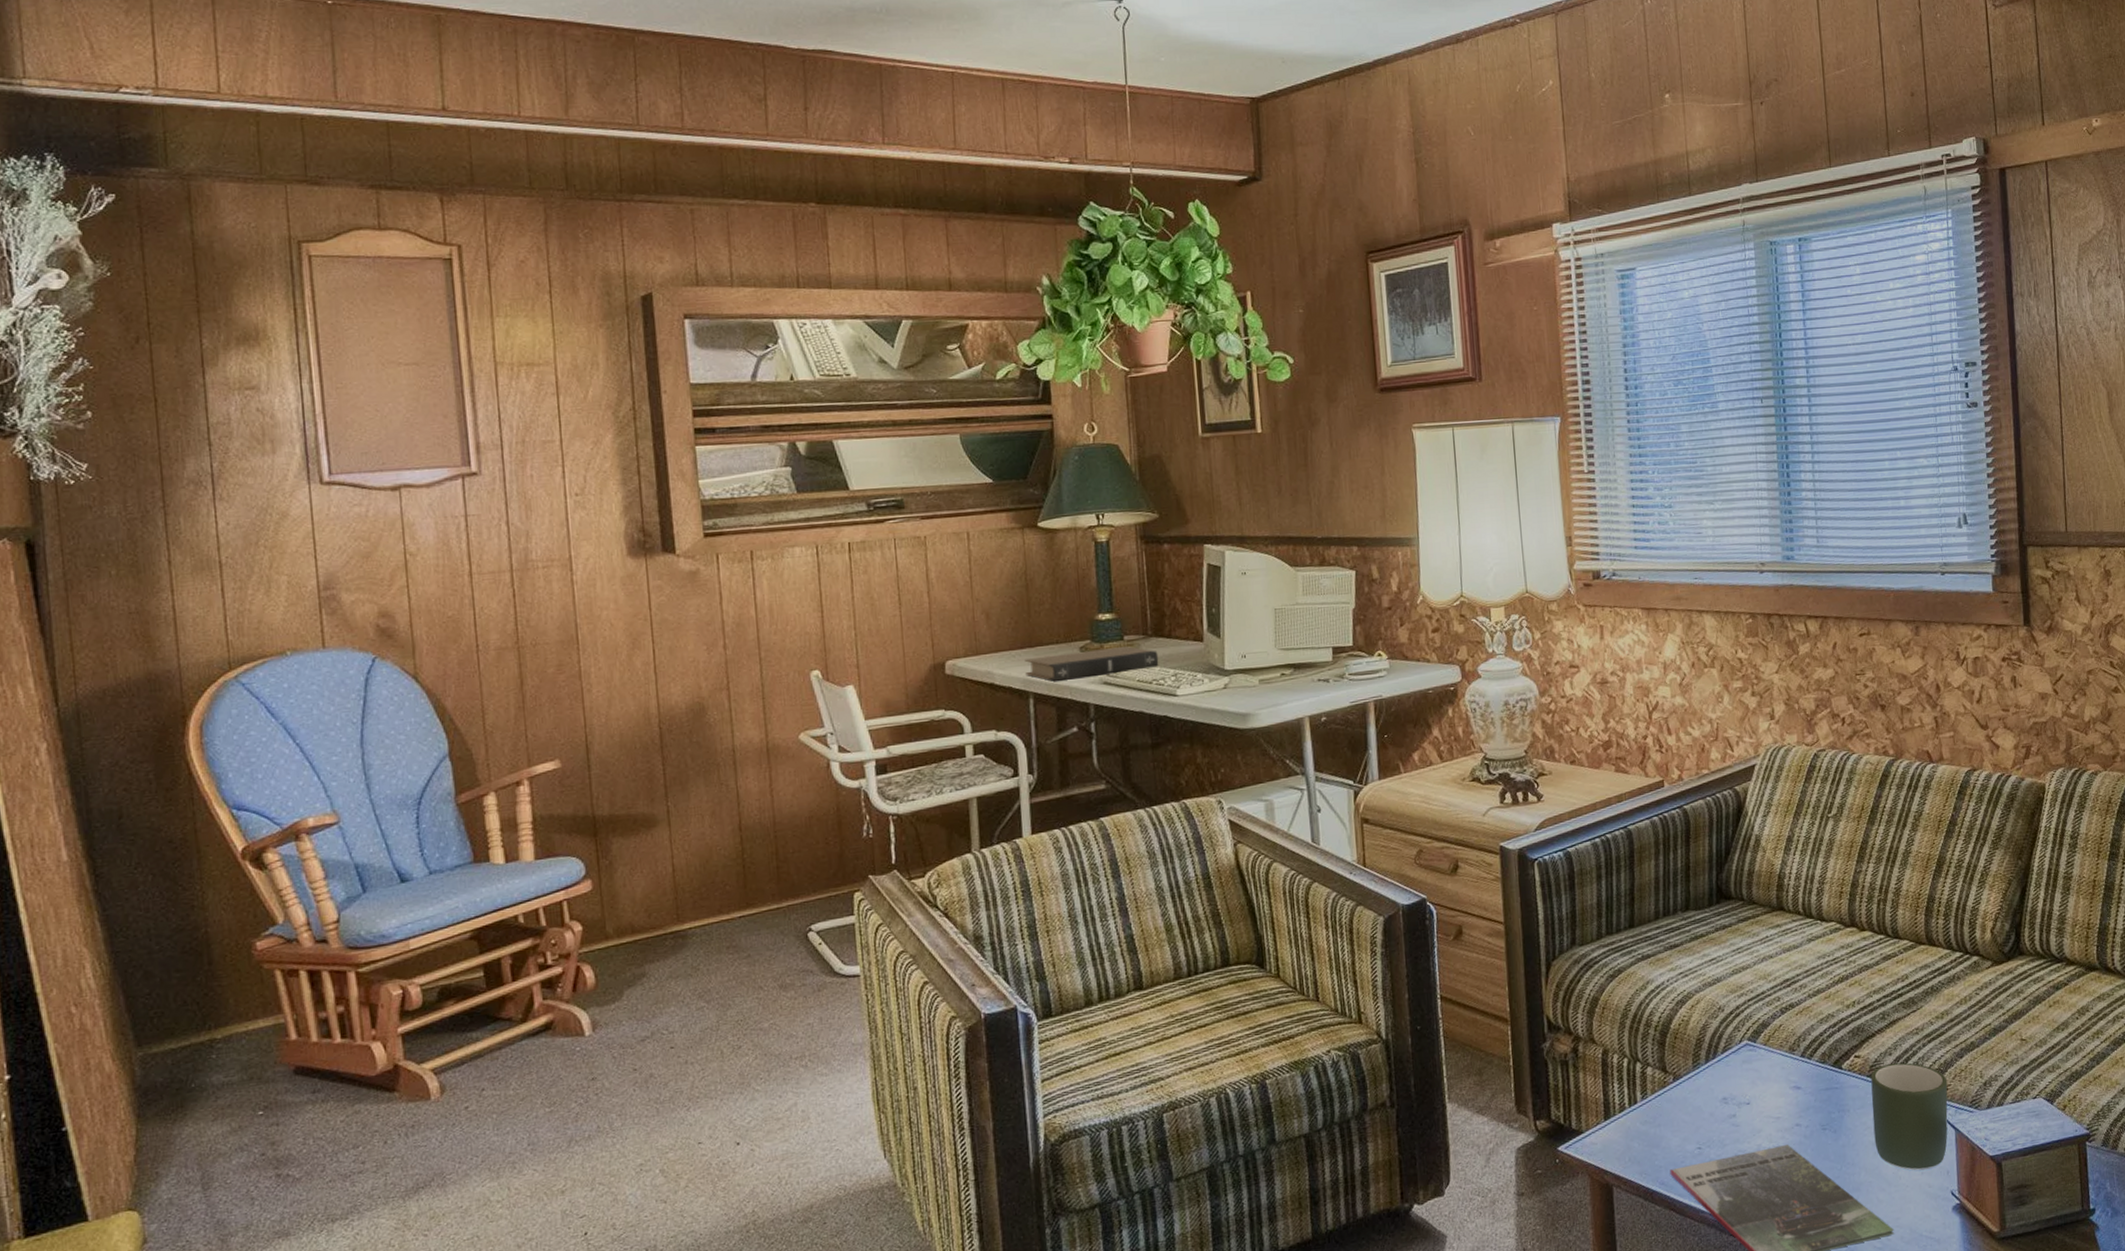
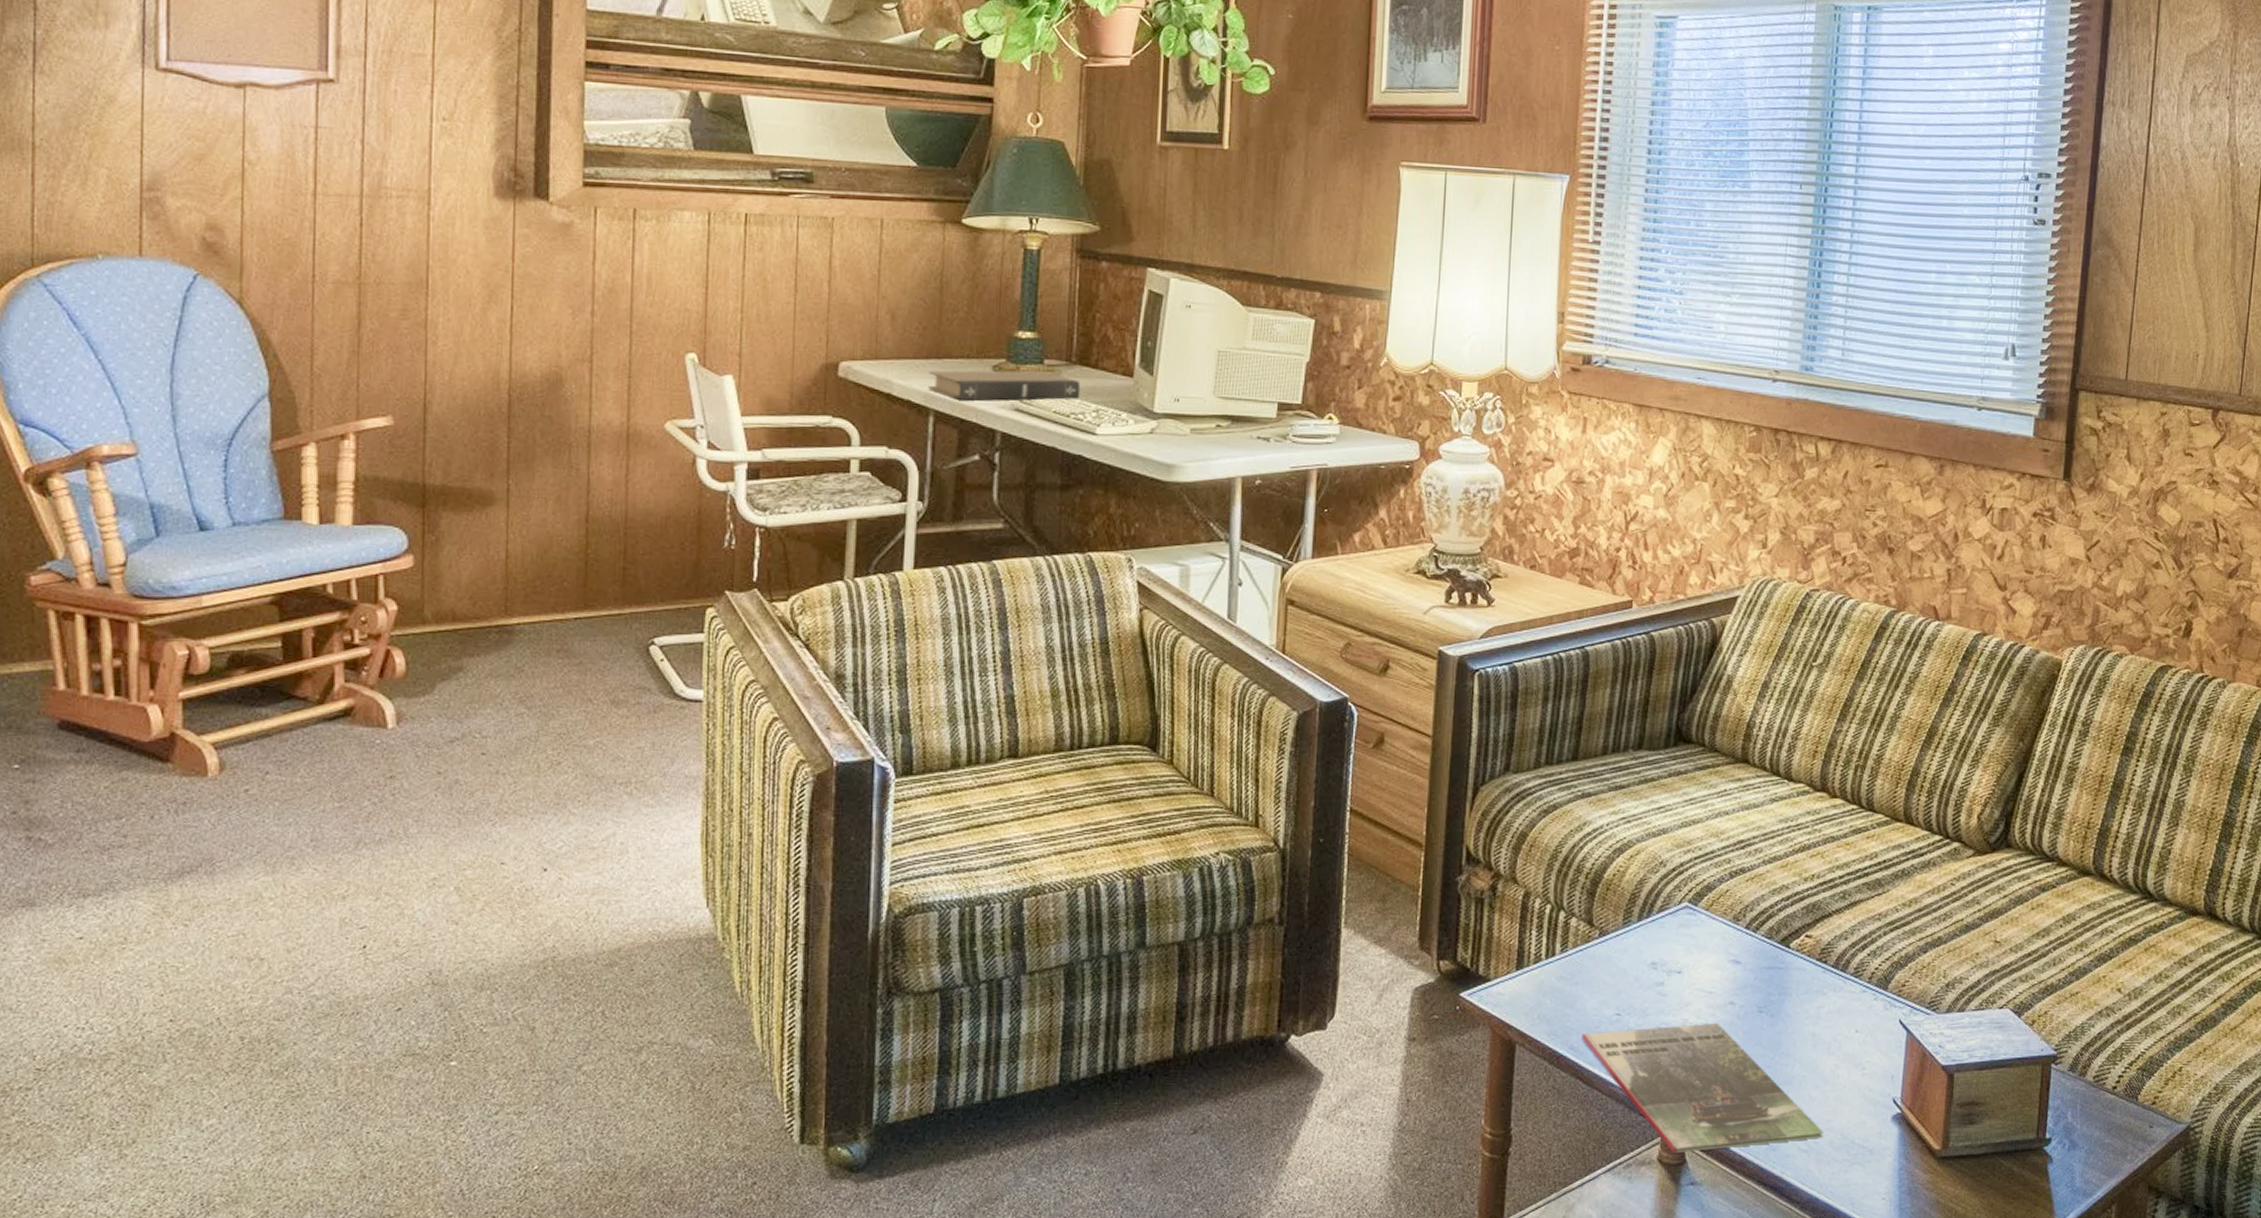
mug: present [1870,1062,1948,1172] -> none [1815,949,1906,1072]

